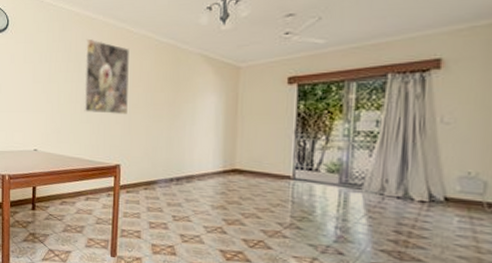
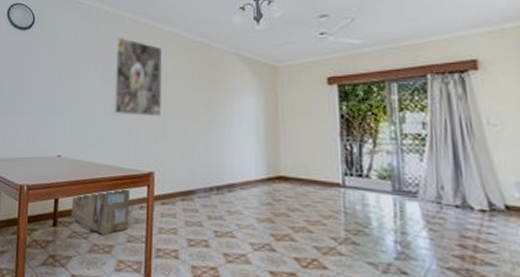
cardboard box: none [47,180,99,218] -> present [71,190,130,235]

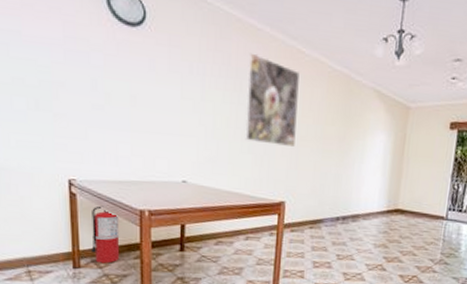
cardboard box: present [71,190,130,235] -> none [199,217,260,259]

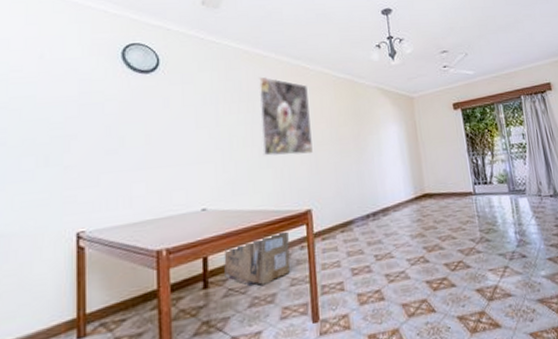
fire extinguisher: present [91,205,120,264] -> none [100,254,134,325]
cardboard box: none [199,217,260,259] -> present [224,232,291,287]

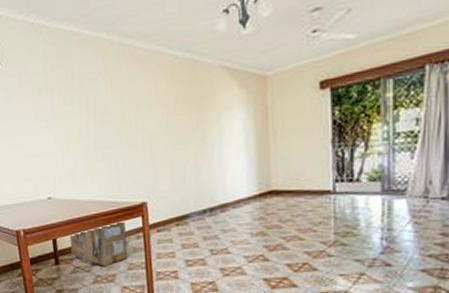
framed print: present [258,76,313,156] -> none [89,61,148,148]

